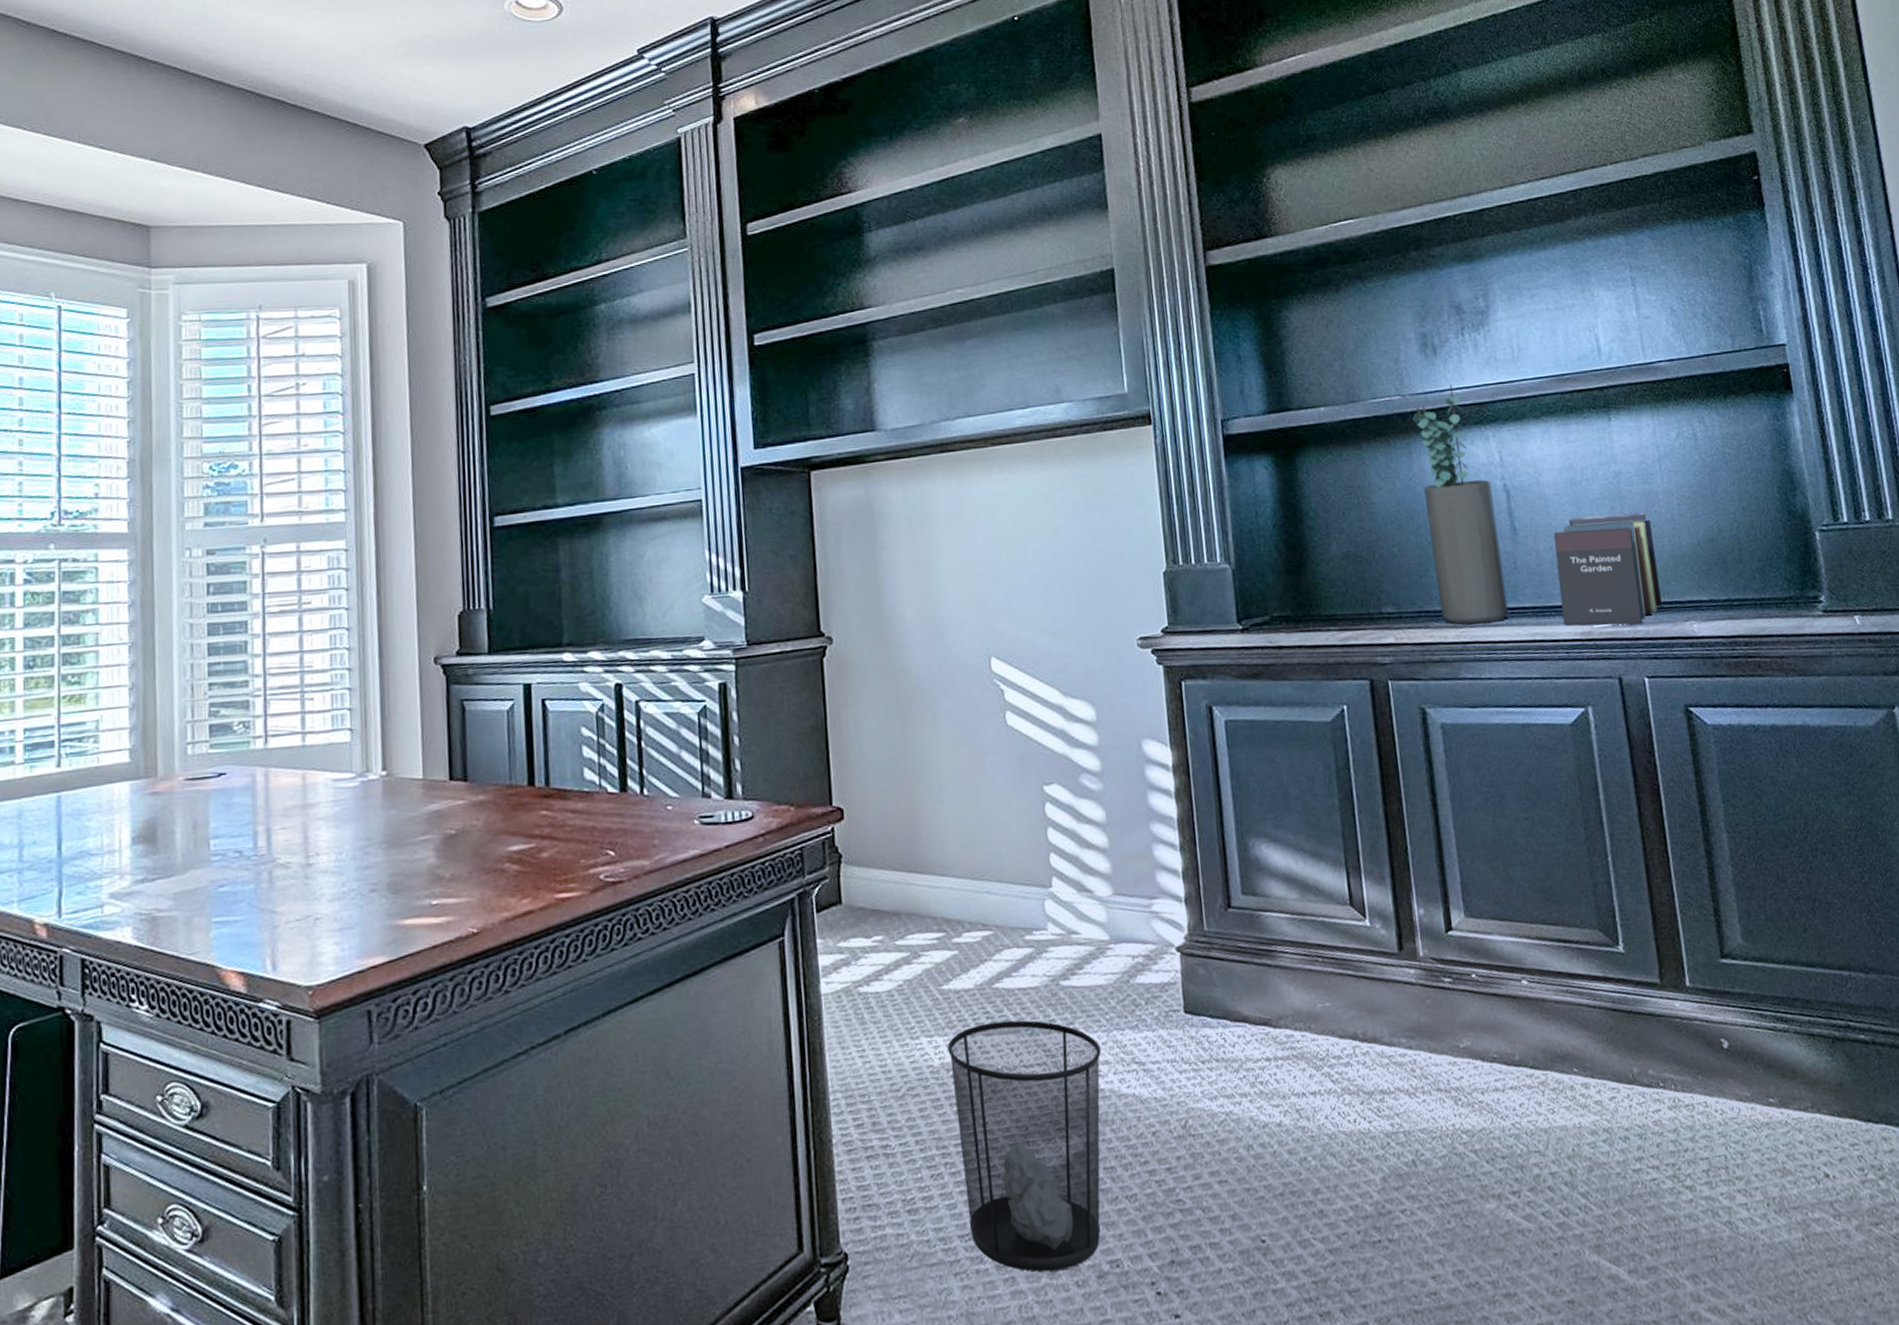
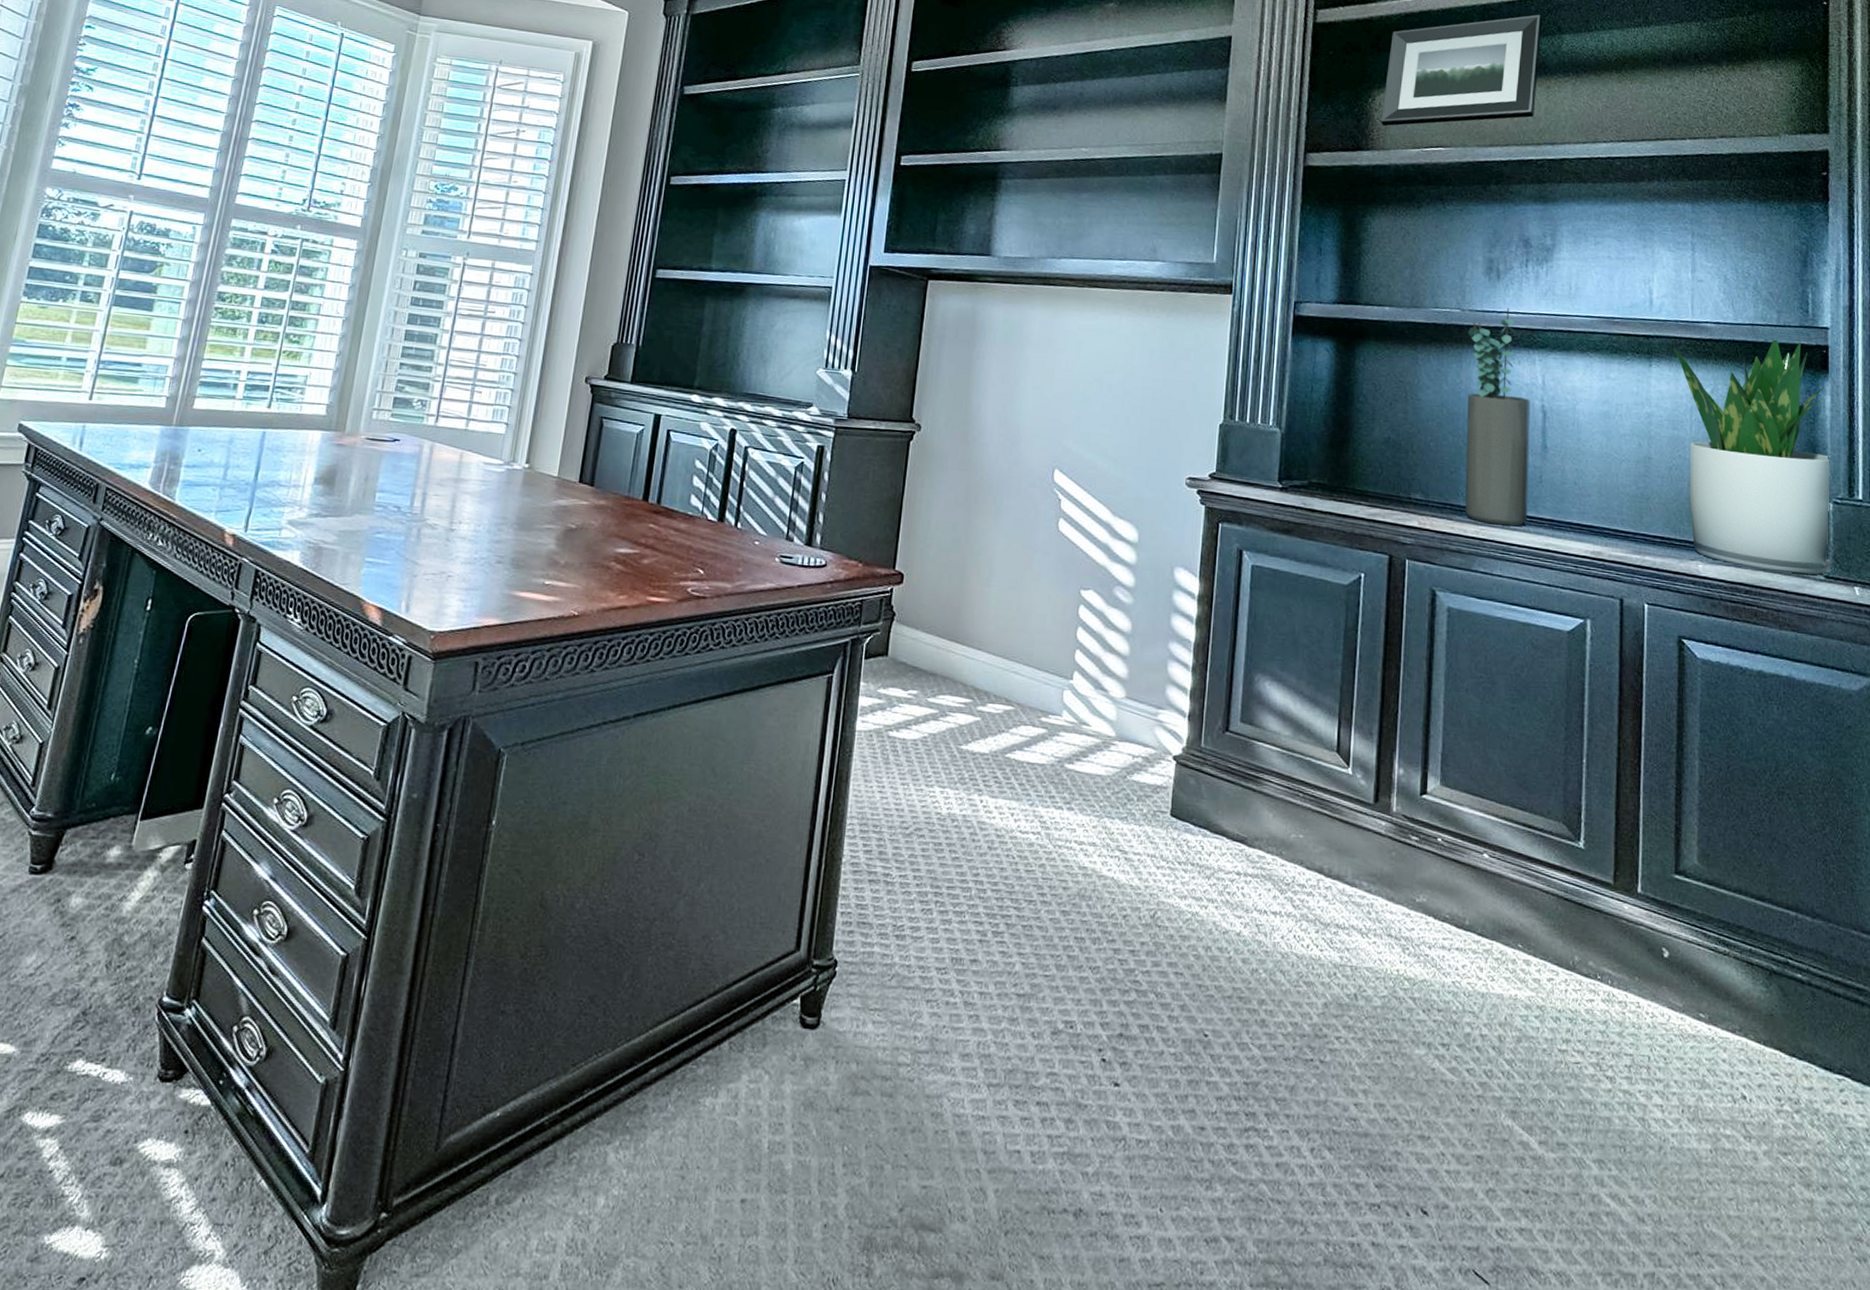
waste bin: present [947,1020,1101,1272] -> none [947,786,1091,1019]
picture frame: none [1276,53,1444,207] -> present [1380,14,1543,127]
books: present [1554,513,1663,627] -> none [1577,446,1674,555]
planter: none [1630,365,1827,618] -> present [1674,338,1830,575]

